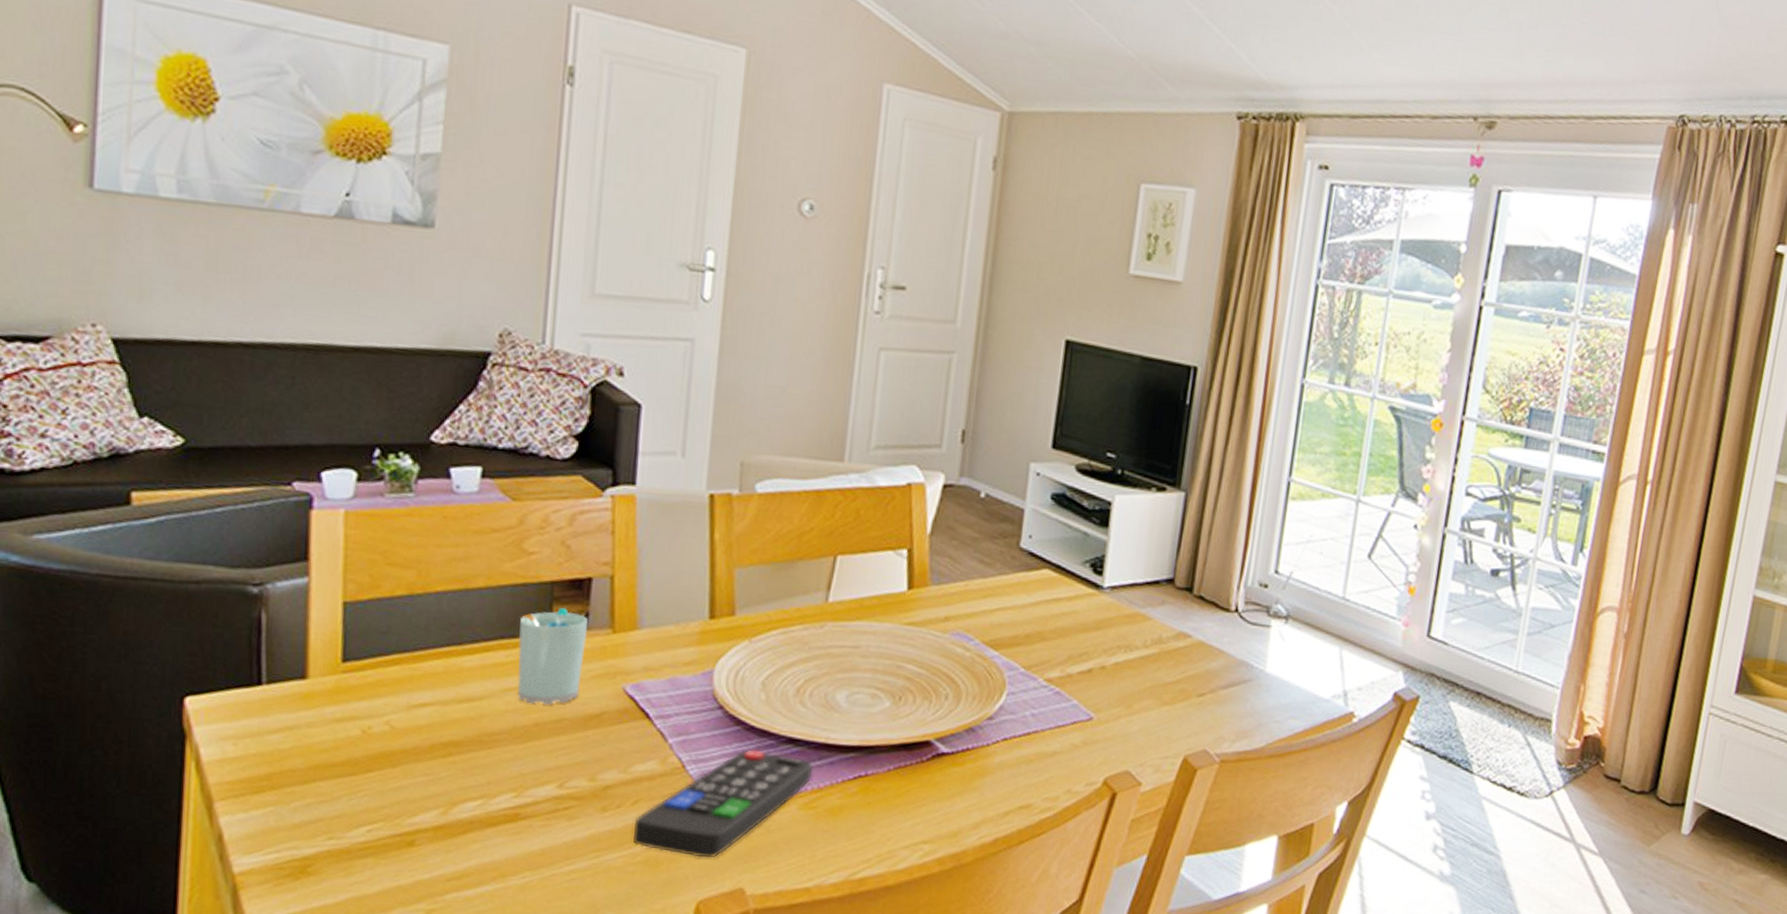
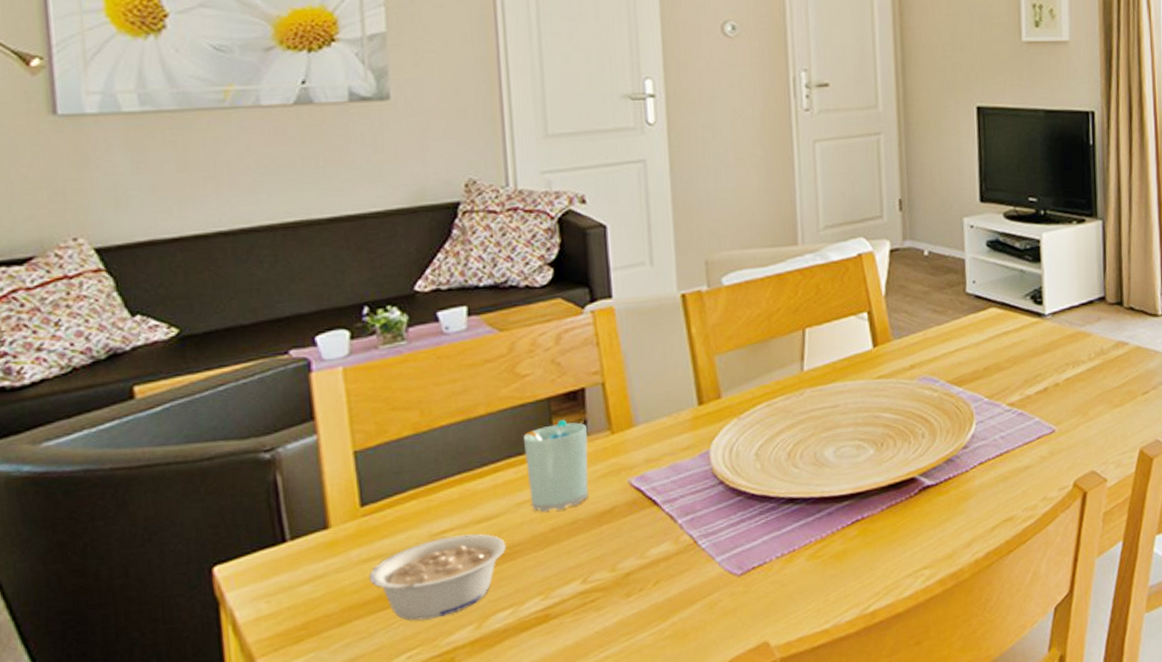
legume: none [340,711,486,795] -> present [369,533,507,621]
remote control: present [633,749,814,858] -> none [658,514,815,623]

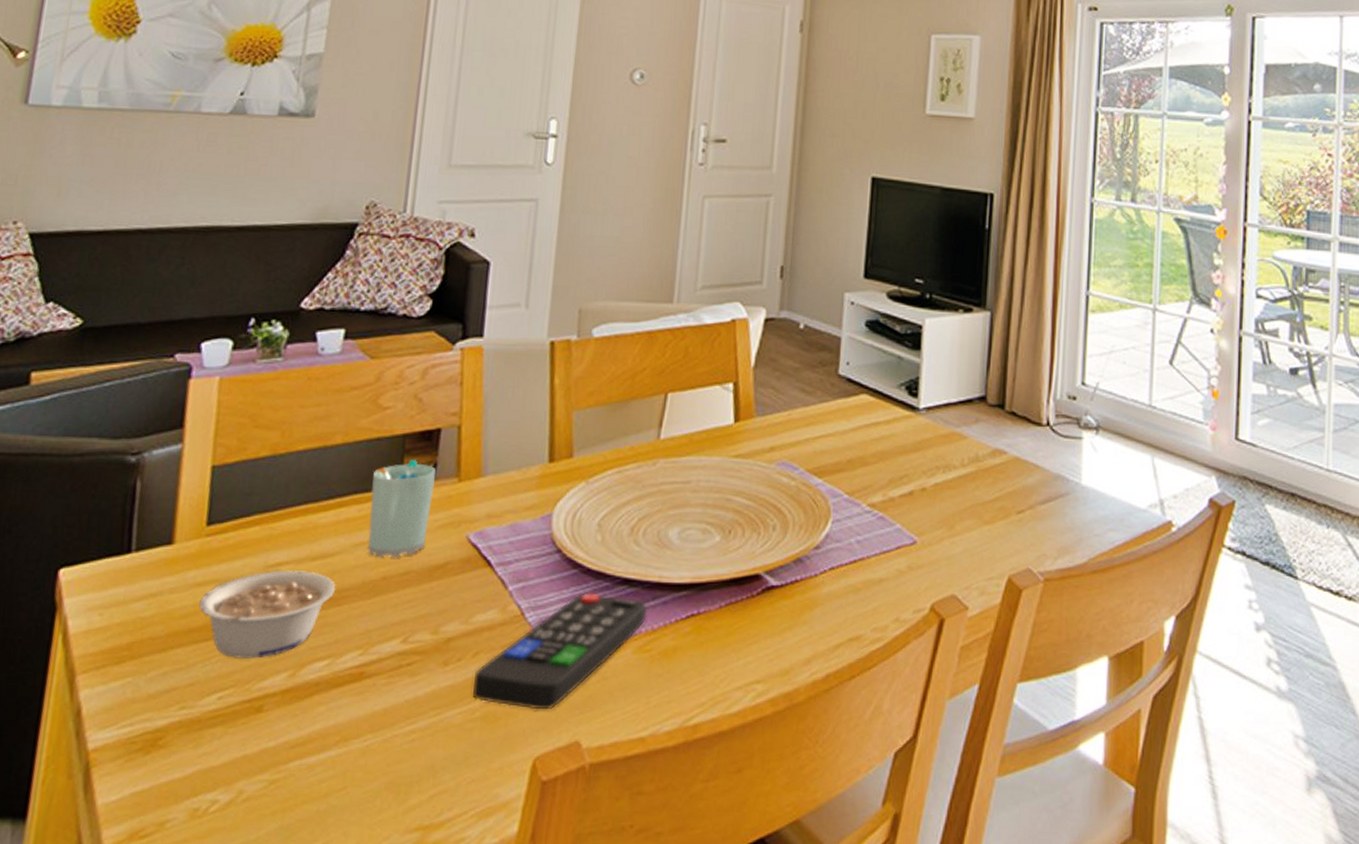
remote control: none [658,514,815,623] -> present [472,592,648,710]

